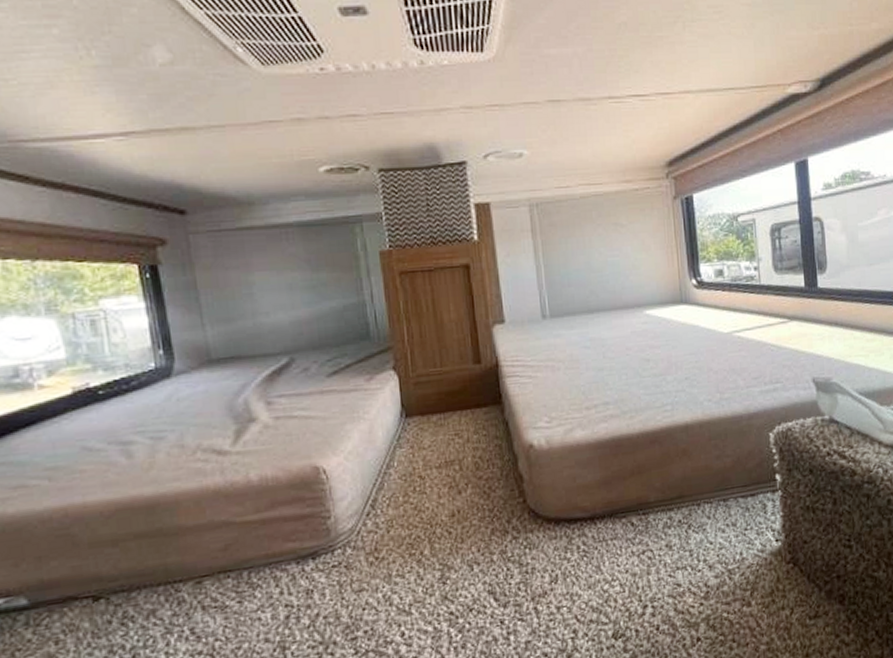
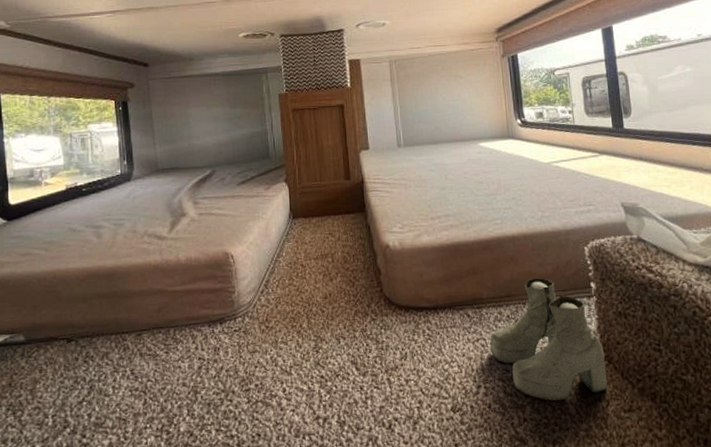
boots: none [658,472,791,615] -> present [490,277,607,402]

